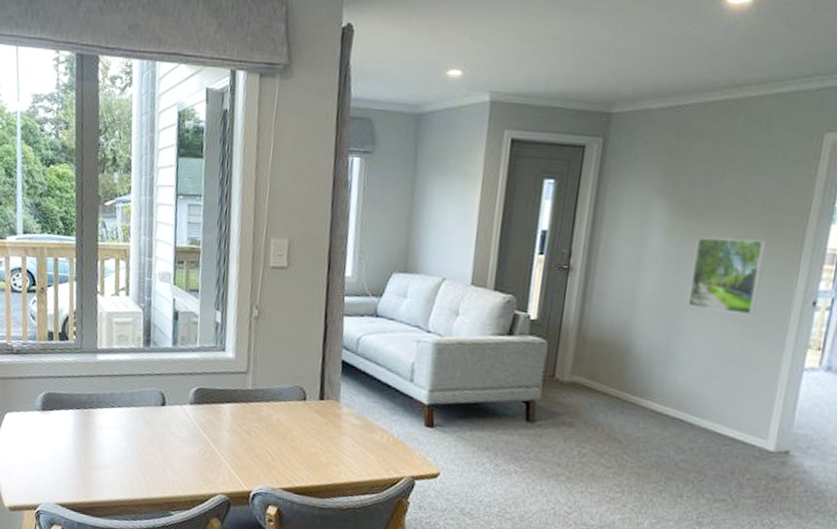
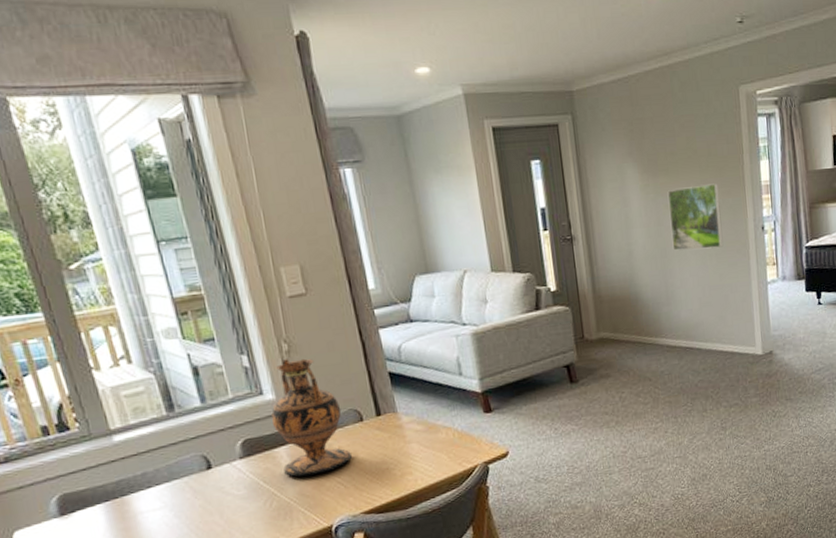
vase: none [223,324,289,439] -> present [271,358,353,477]

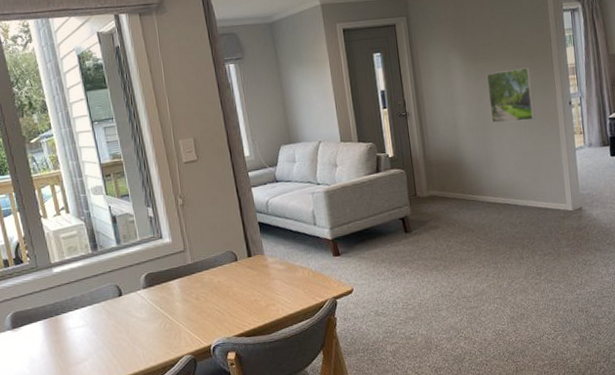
vase: present [271,358,353,477] -> none [168,210,229,304]

